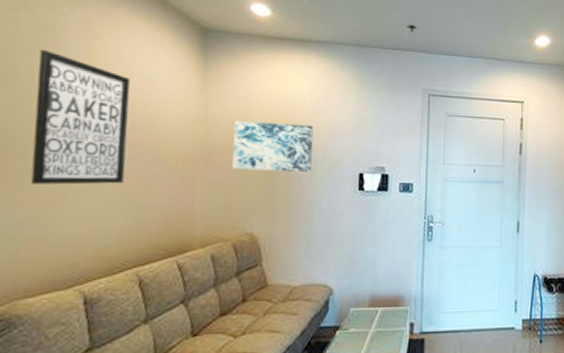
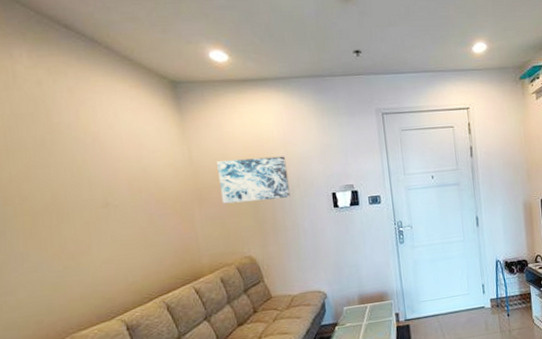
wall art: present [30,49,130,185] -> none [38,120,136,239]

